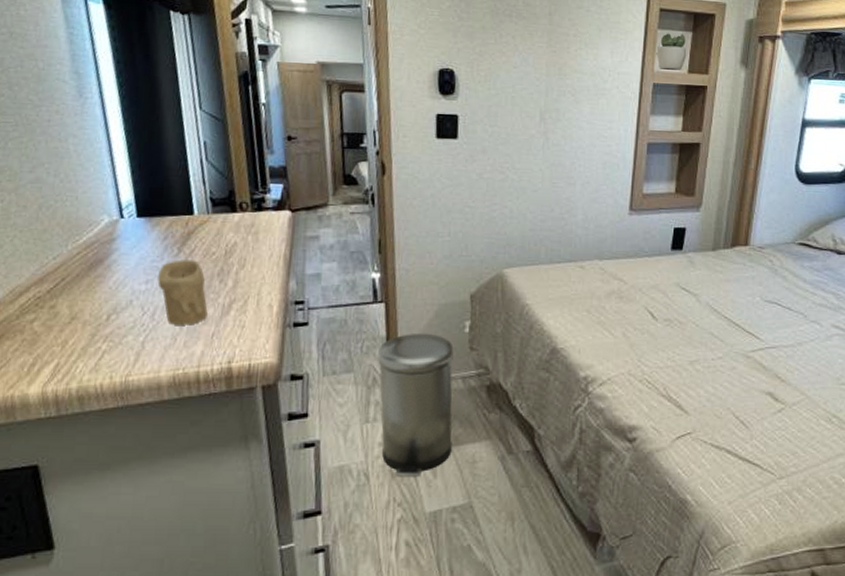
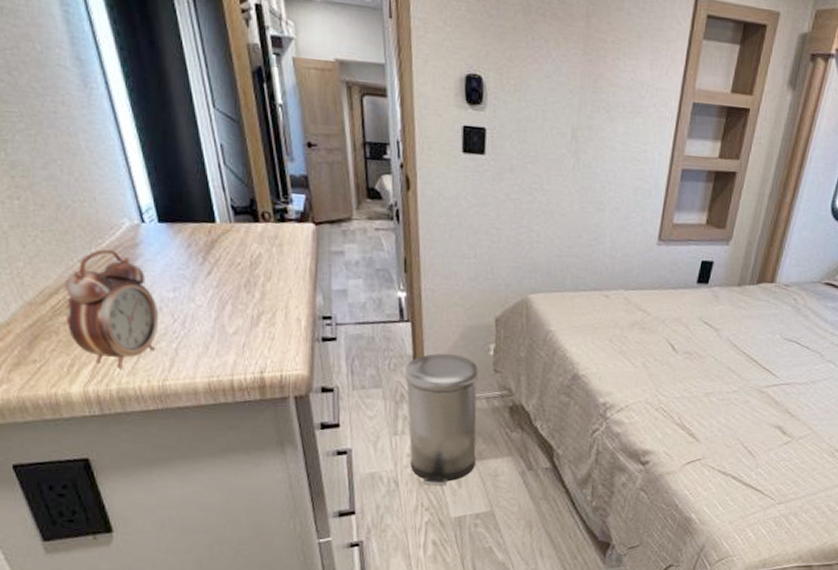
alarm clock: none [33,246,129,366] -> present [65,249,159,369]
candle: present [157,259,208,325] -> none [185,268,237,335]
succulent plant: present [657,33,687,71] -> none [699,45,733,89]

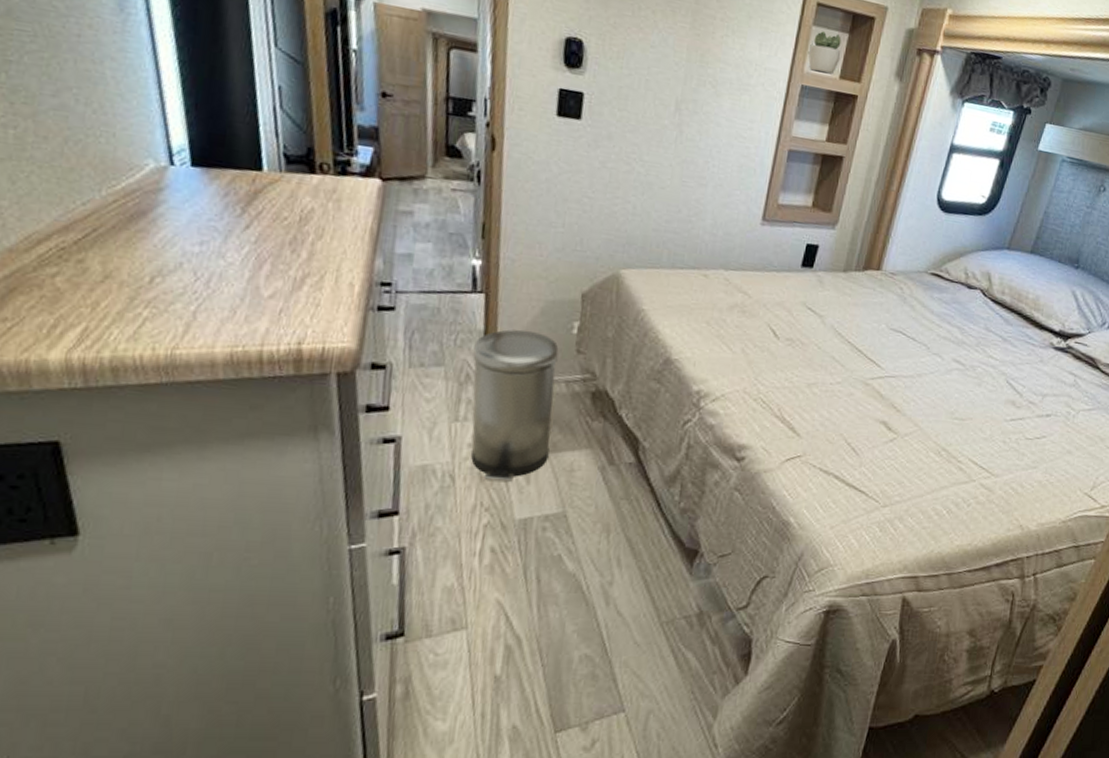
alarm clock: present [65,249,159,369] -> none [55,192,178,333]
succulent plant: none [699,45,733,89] -> present [808,31,842,75]

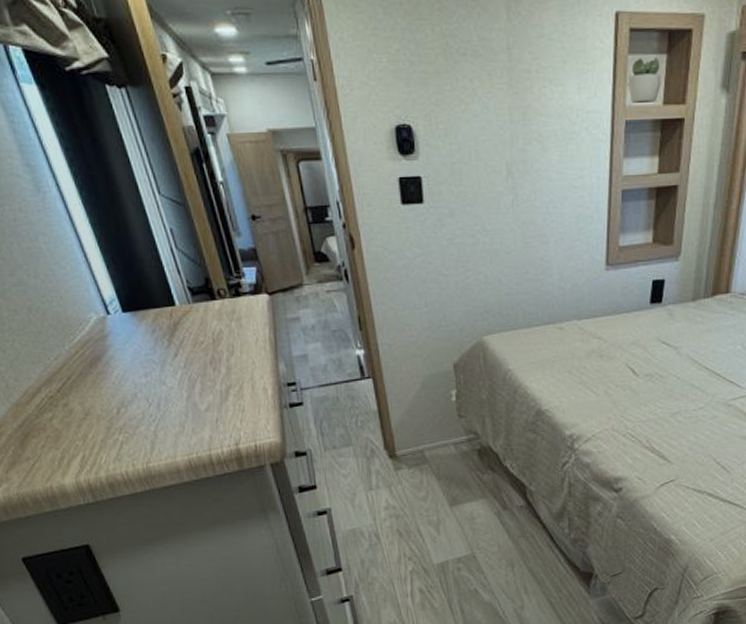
pedal bin: present [471,329,559,483] -> none [372,404,451,536]

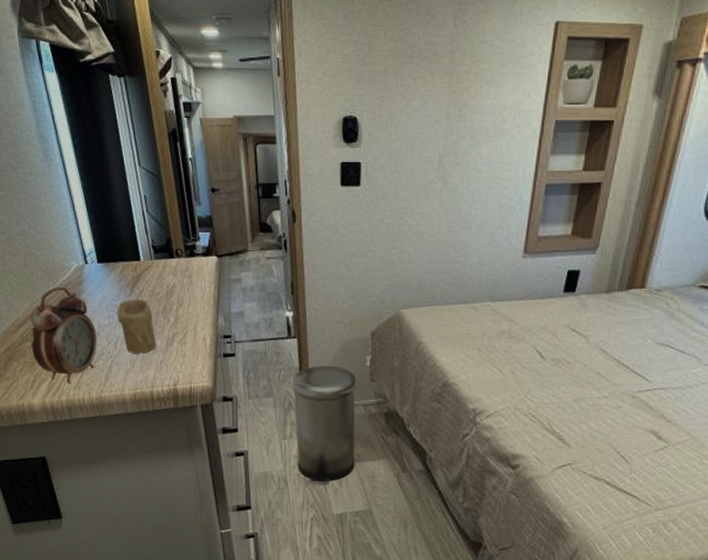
alarm clock: none [45,345,136,457] -> present [30,287,98,384]
candle: none [154,350,208,414] -> present [117,299,156,354]
pedal bin: none [372,404,451,536] -> present [292,365,356,486]

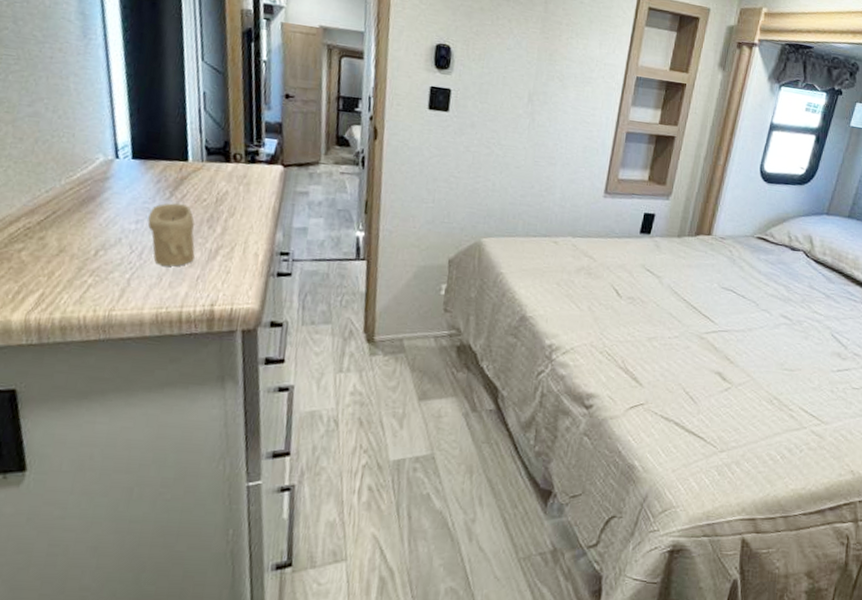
alarm clock: present [30,287,98,384] -> none [21,181,117,298]
pedal bin: present [292,365,356,486] -> none [353,291,429,427]
succulent plant: present [561,64,595,106] -> none [642,31,671,67]

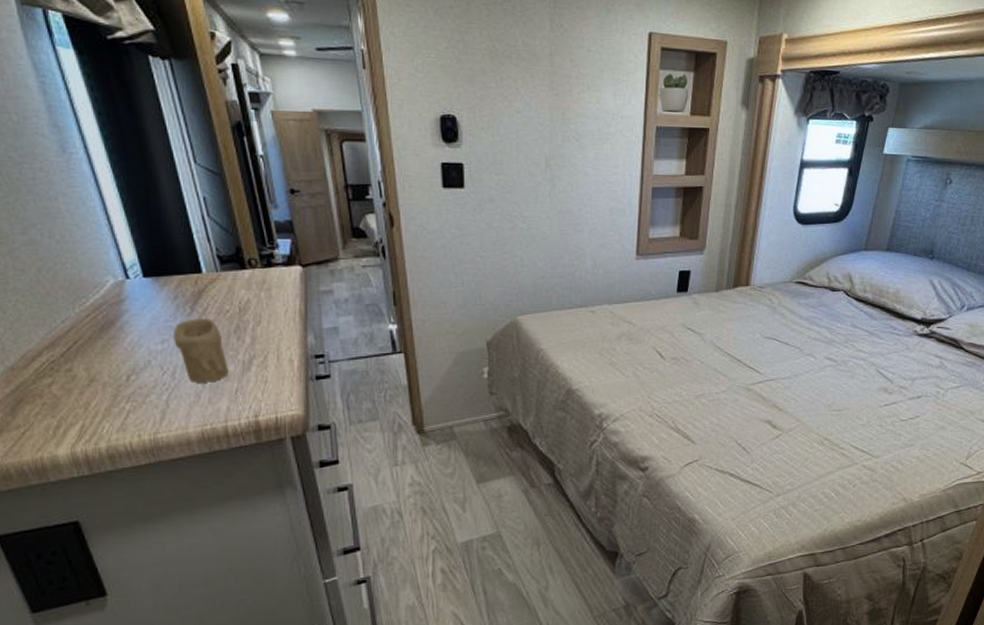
succulent plant: none [642,31,671,67] -> present [660,74,689,113]

